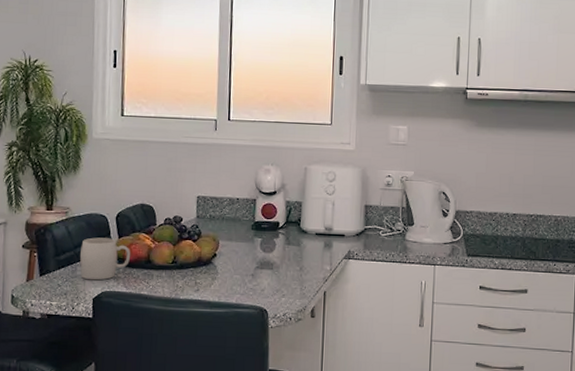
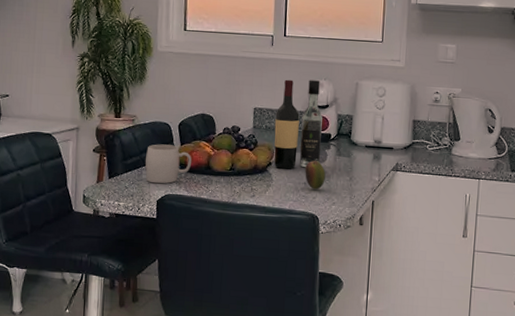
wine bottle: none [219,165,246,261] -> present [274,79,300,169]
bottle: none [246,165,270,259] -> present [300,80,323,168]
fruit: none [252,251,274,281] -> present [305,161,326,190]

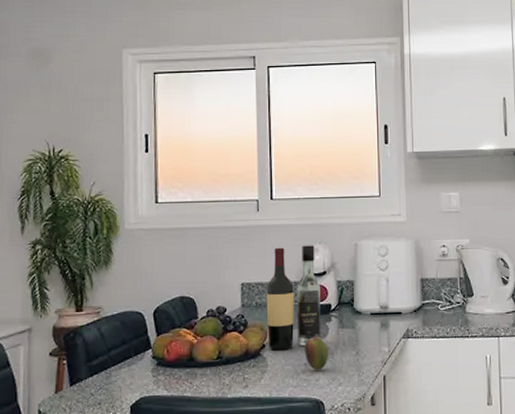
mug: present [145,144,192,184] -> none [114,337,172,386]

